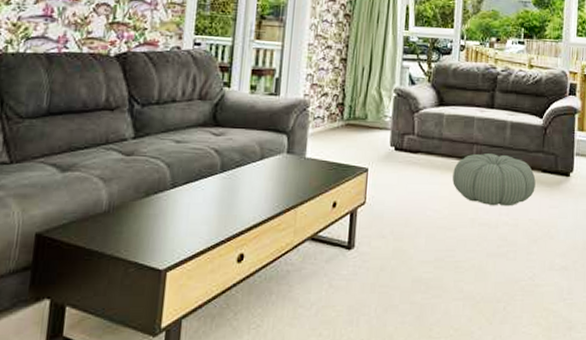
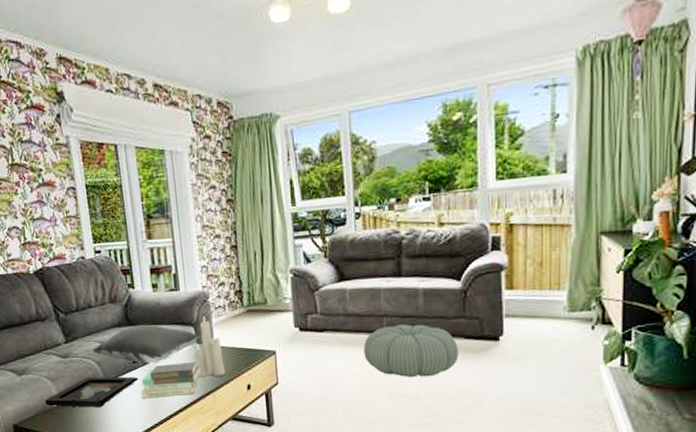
decorative tray: none [88,180,213,217] -> present [45,376,139,407]
pillow: none [165,126,294,171] -> present [93,324,202,364]
books: none [211,172,287,210] -> present [140,362,201,399]
candle: none [280,125,313,191] -> present [193,316,226,377]

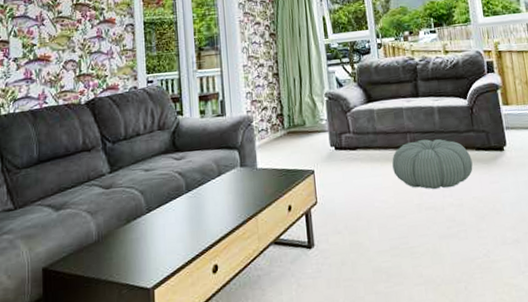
decorative tray: present [45,376,139,407] -> none [82,204,182,244]
pillow: present [93,324,202,364] -> none [137,149,245,191]
books: present [140,362,201,399] -> none [183,186,244,228]
candle: present [193,316,226,377] -> none [237,140,268,201]

